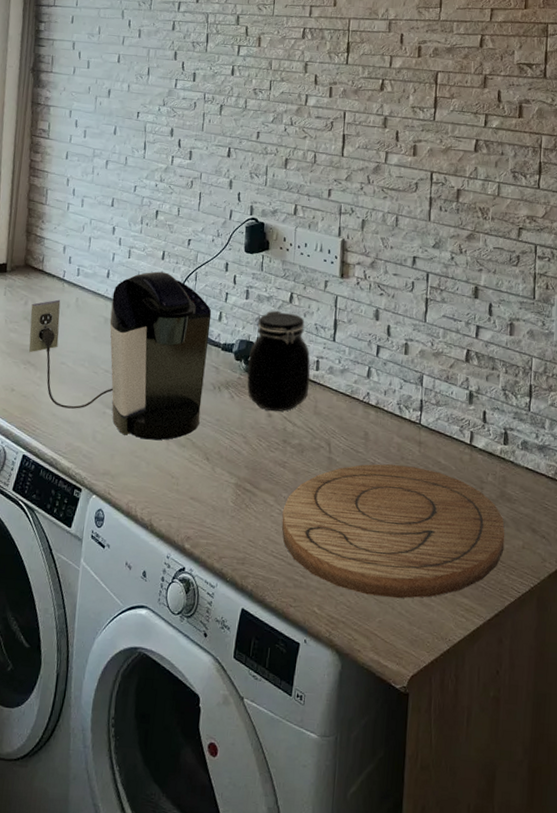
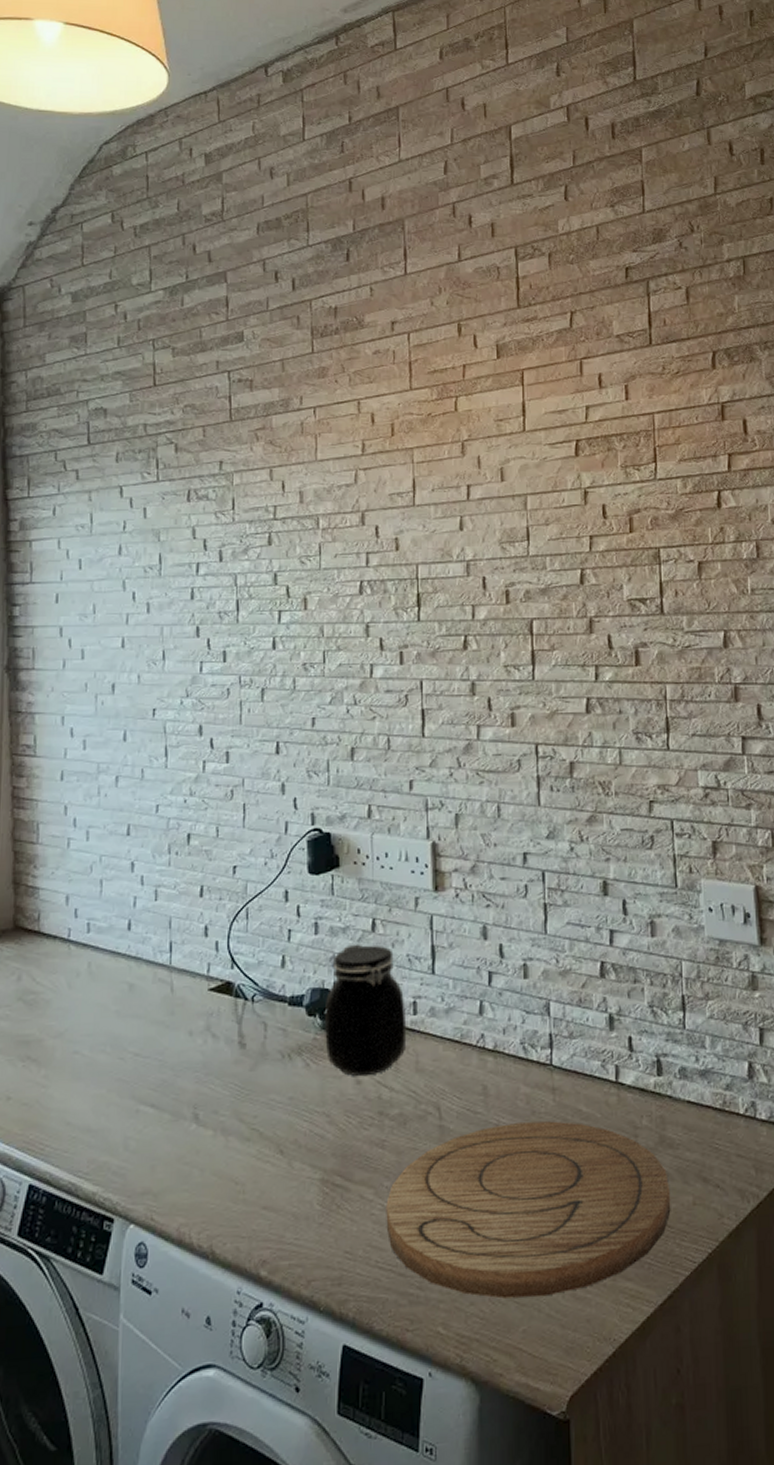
coffee maker: present [28,271,212,440] -> none [26,913,272,1138]

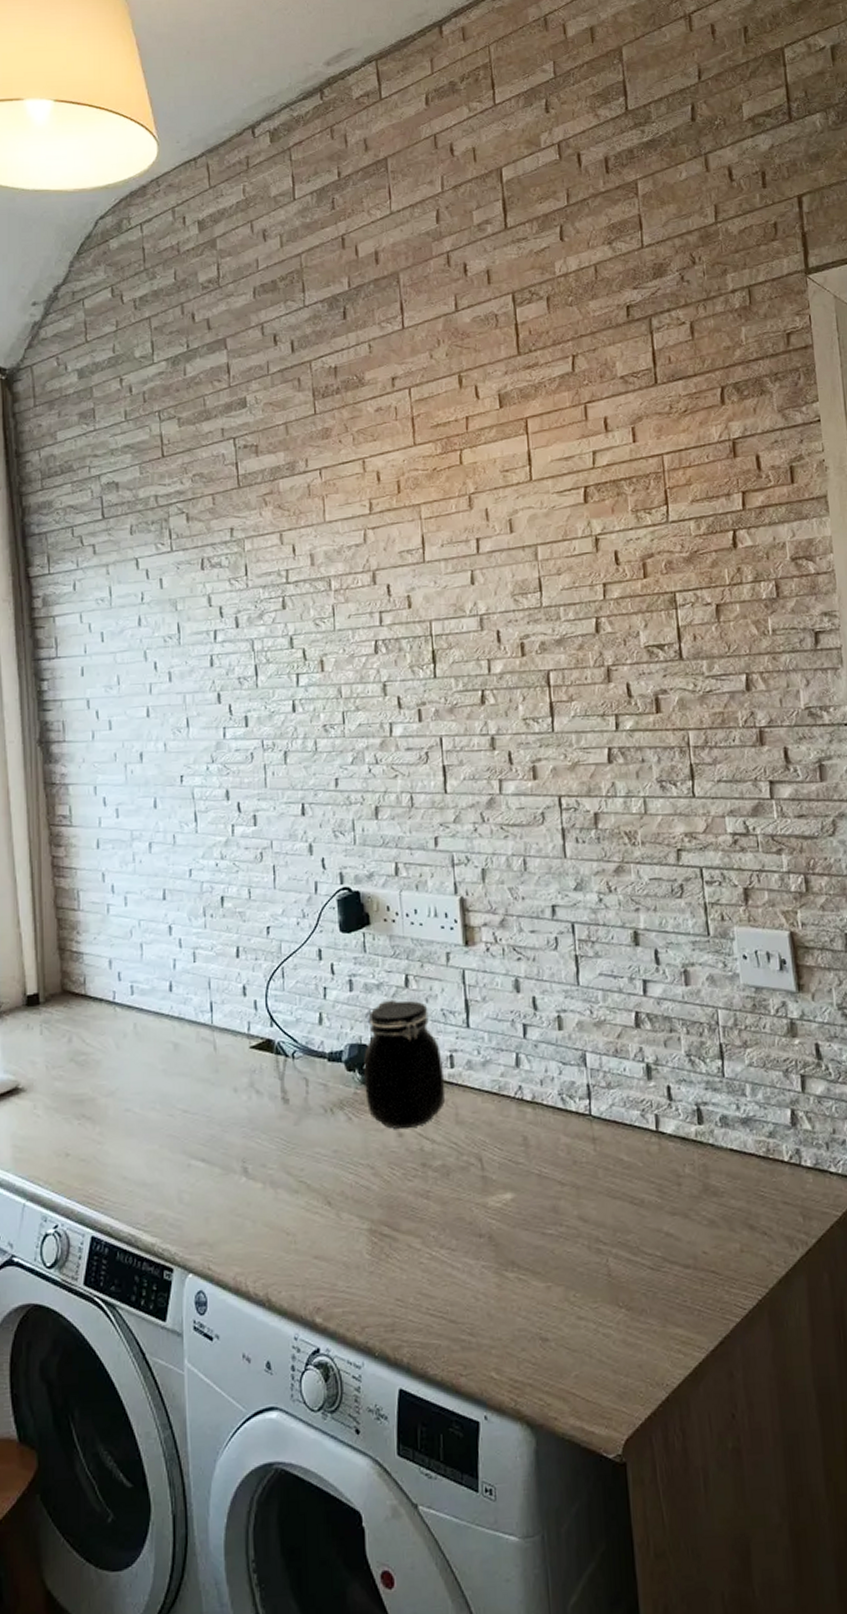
cutting board: present [386,1121,671,1299] -> none [434,1170,718,1345]

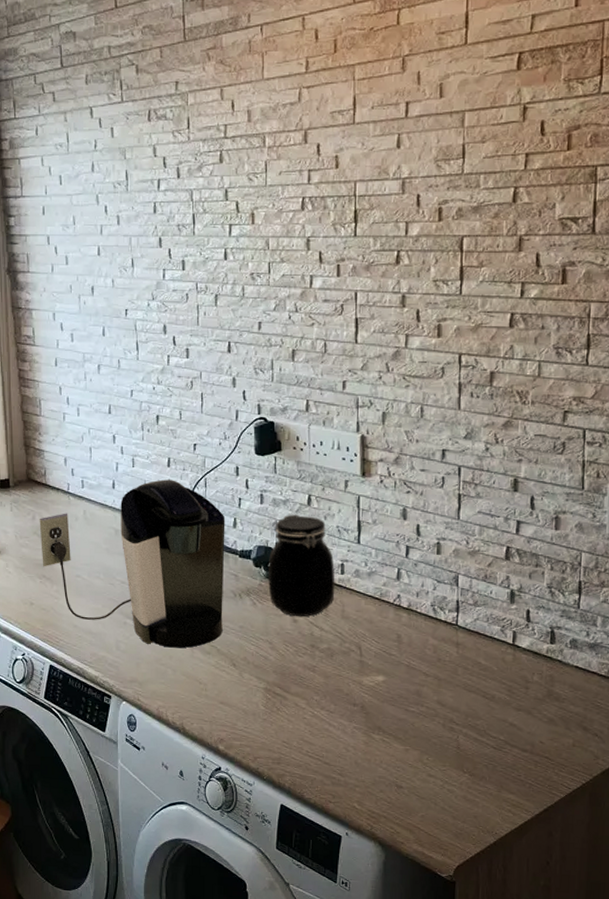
coffee maker: none [77,973,313,1191] -> present [39,479,226,648]

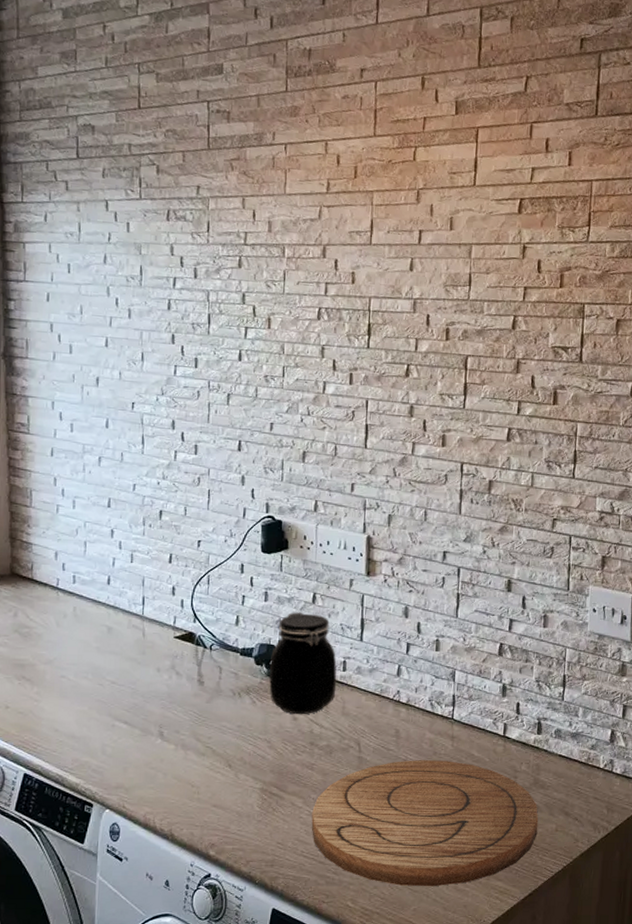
coffee maker: present [39,479,226,648] -> none [21,576,228,750]
cutting board: none [315,666,554,795] -> present [311,760,539,887]

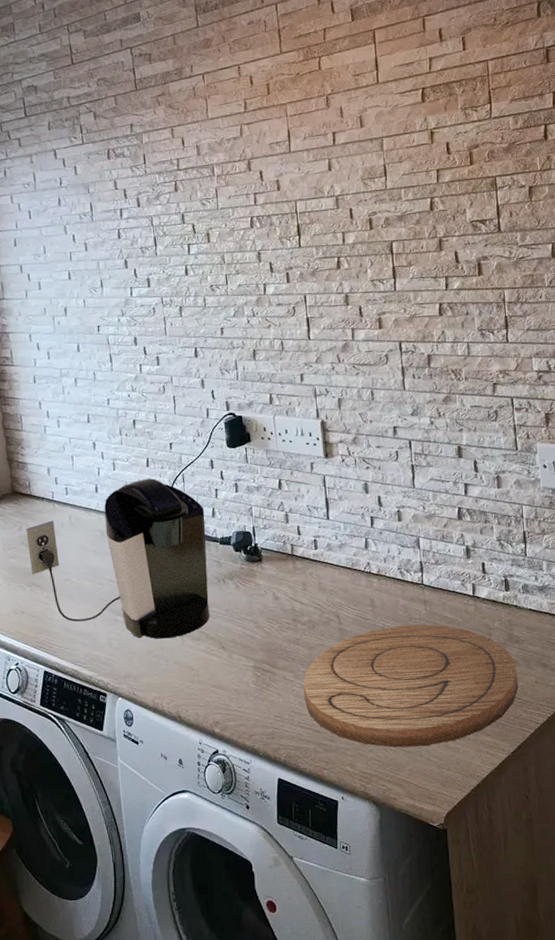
coffee maker: none [21,576,228,750] -> present [26,478,210,639]
jar: present [269,612,337,715] -> none [247,498,311,595]

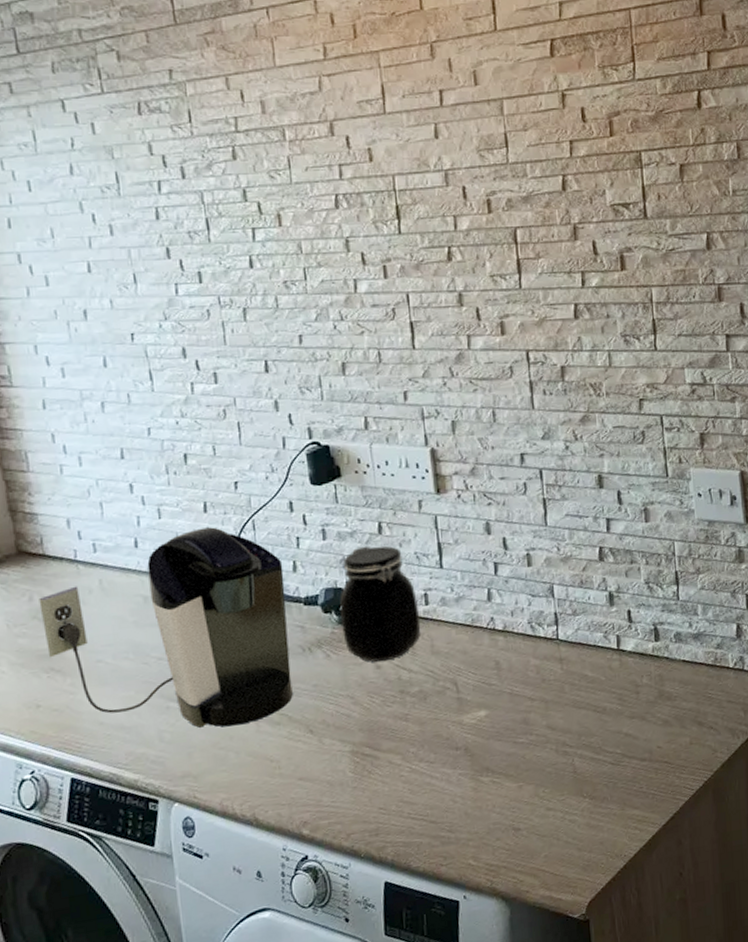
jar: none [247,498,311,595] -> present [339,545,421,663]
cutting board: present [303,624,519,748] -> none [413,685,671,833]

